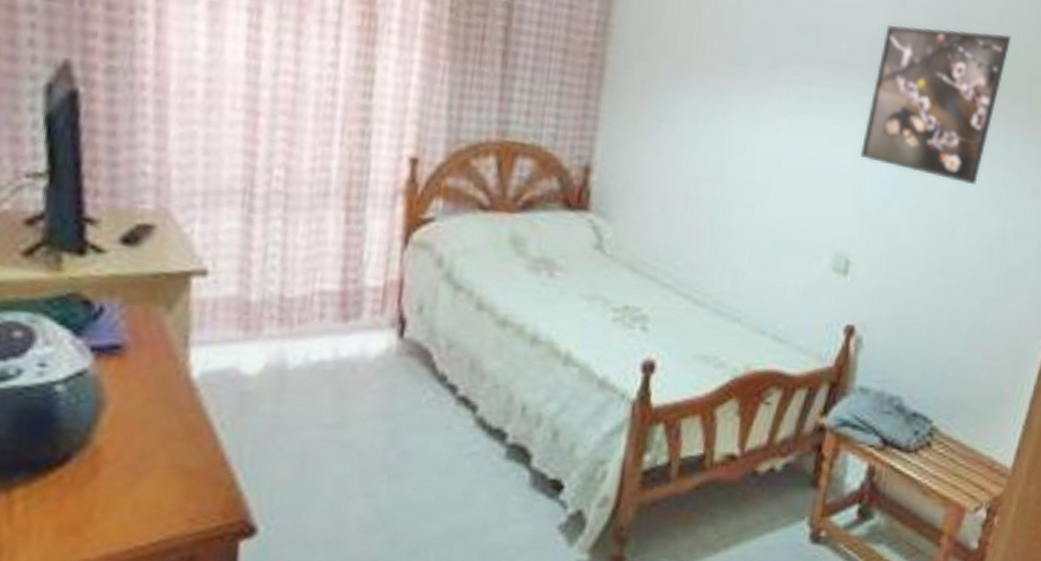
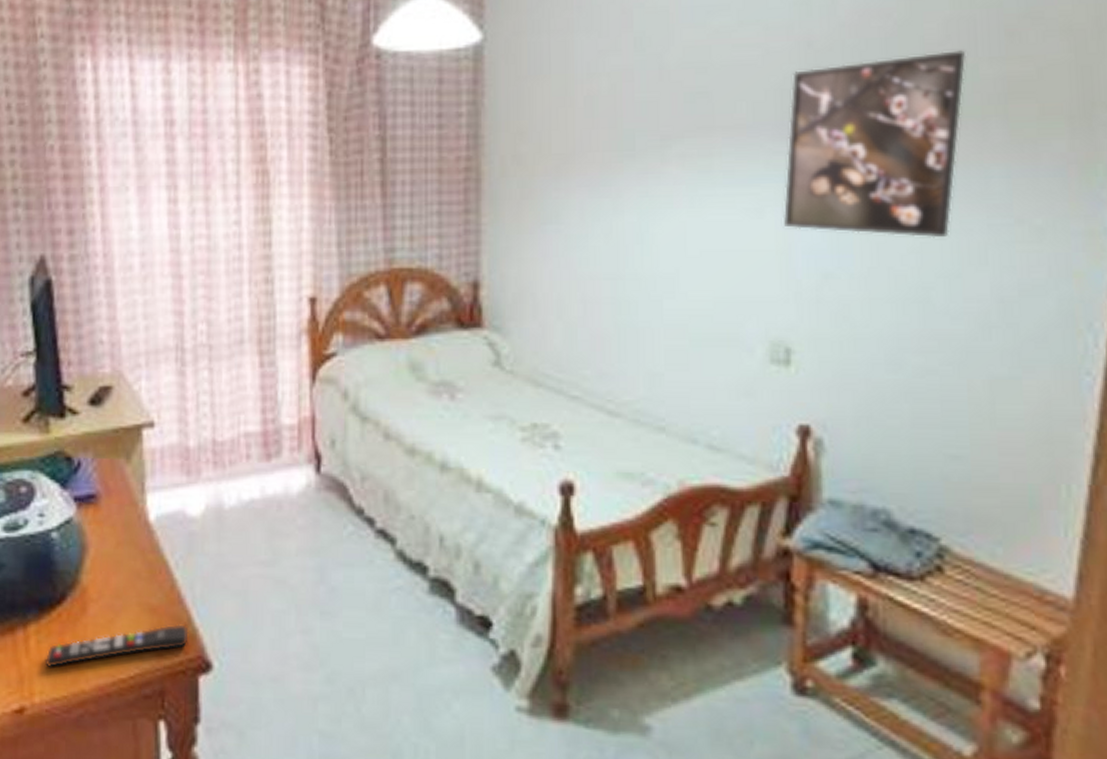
remote control: none [36,487,232,537] -> present [46,624,189,668]

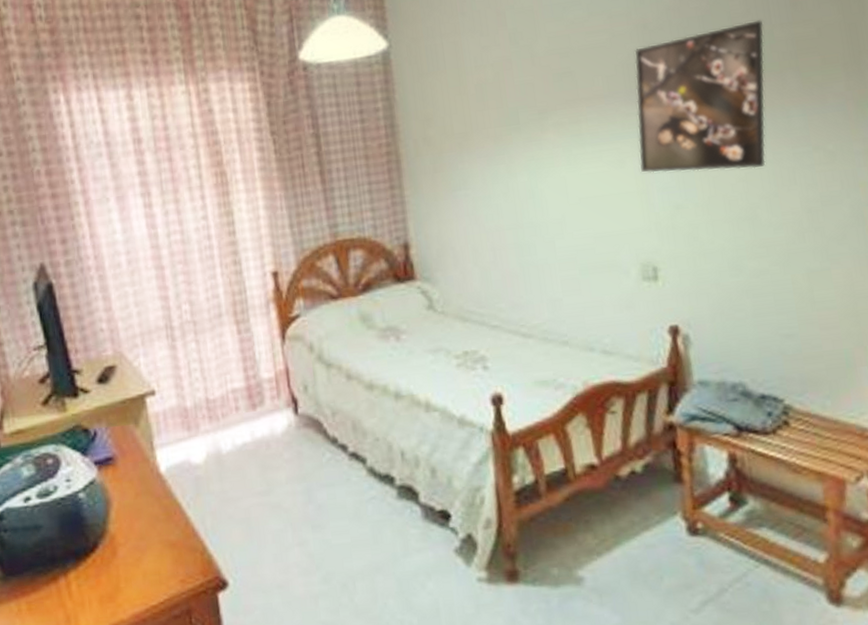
remote control: present [46,624,189,668] -> none [87,553,205,606]

